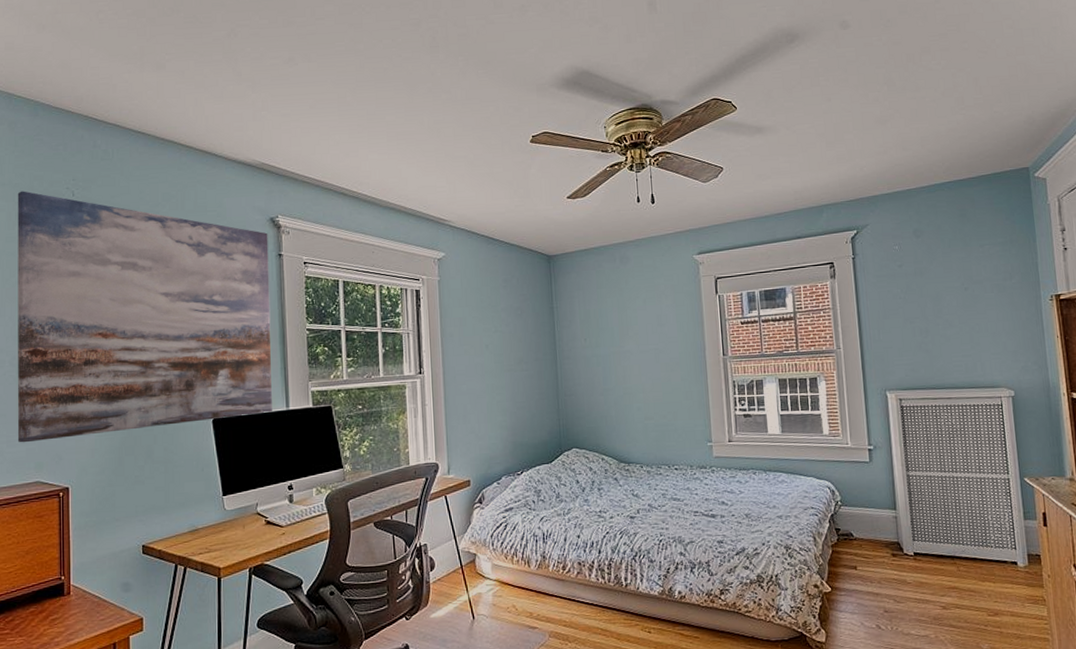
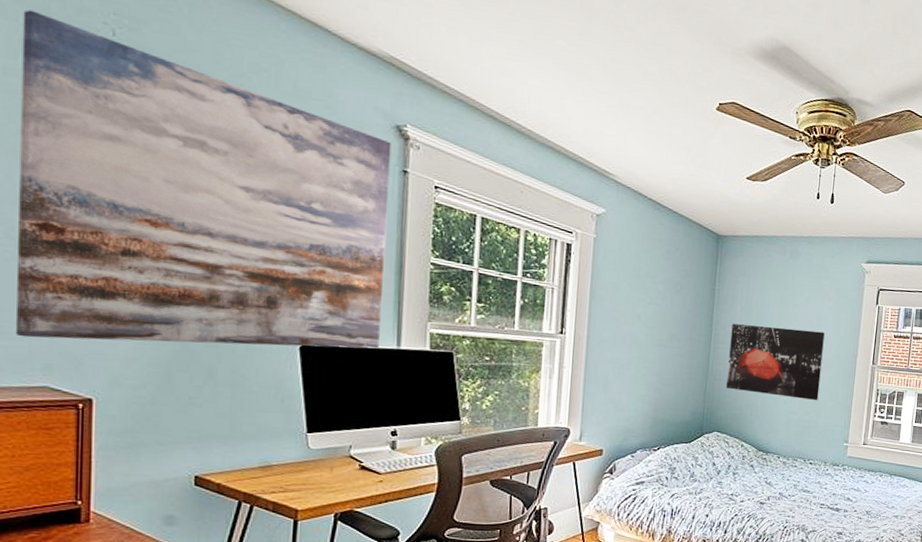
wall art: none [574,331,673,404] -> present [726,324,825,400]

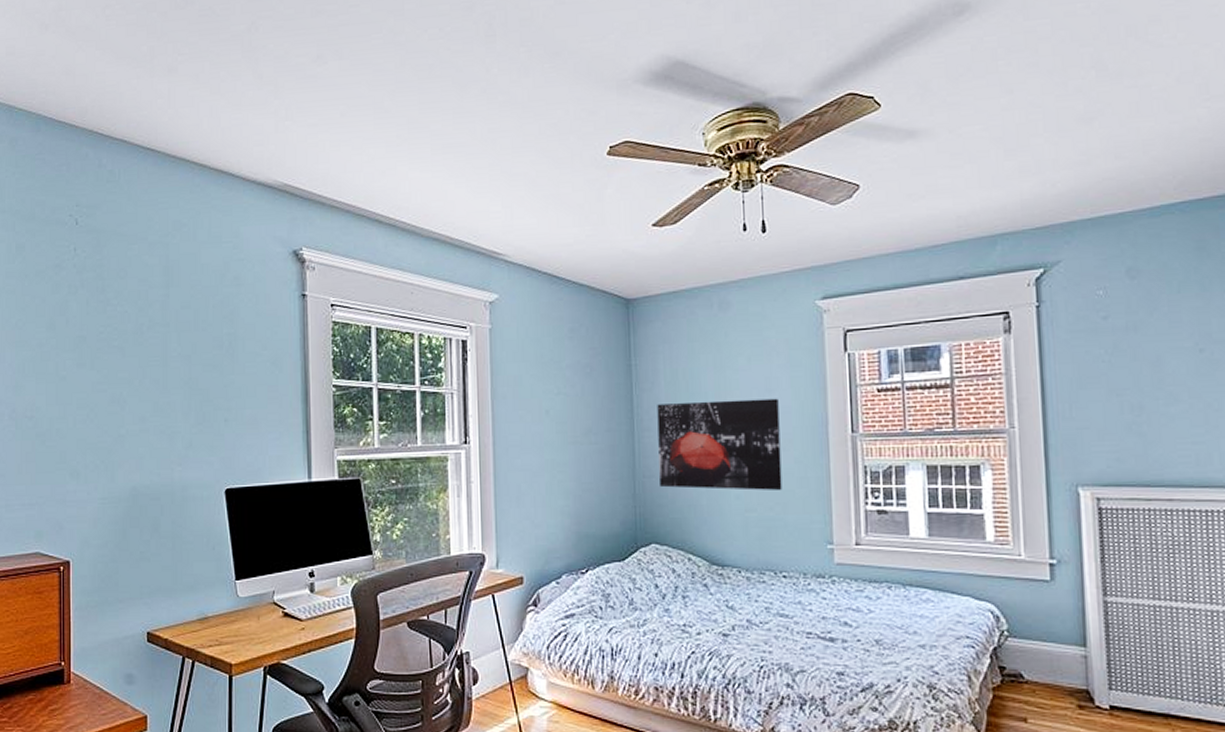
wall art: present [15,10,392,349] -> none [16,218,293,508]

